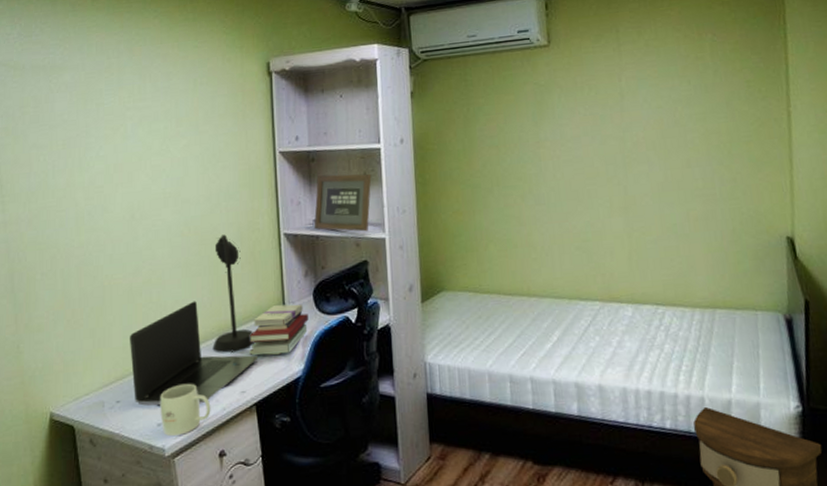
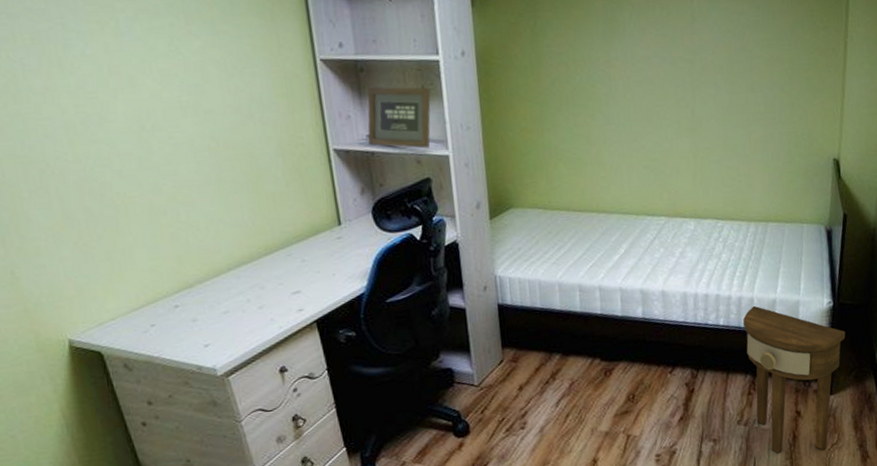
laptop computer: present [130,301,259,407] -> none [157,220,315,329]
mug: present [160,383,211,437] -> none [203,304,266,357]
desk lamp: present [212,234,256,354] -> none [251,149,310,273]
books: present [249,304,309,356] -> none [302,222,369,274]

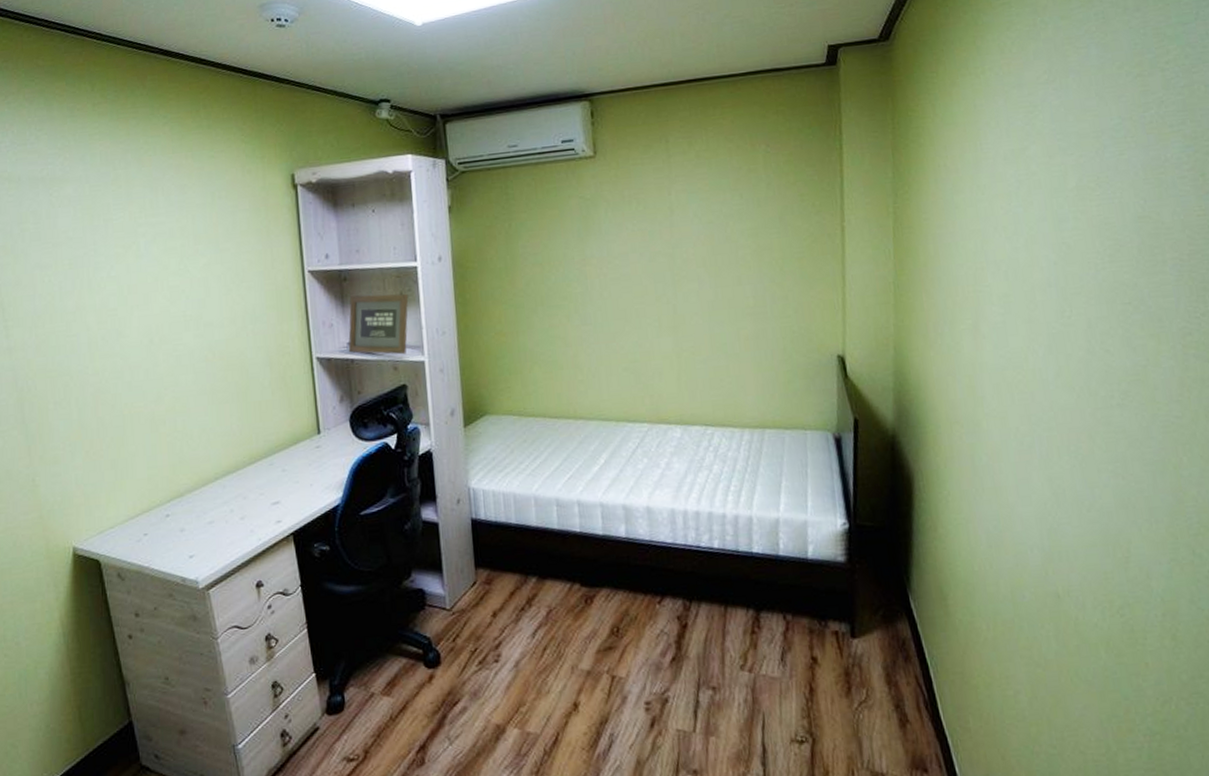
side table: present [742,305,846,454] -> none [741,525,868,710]

